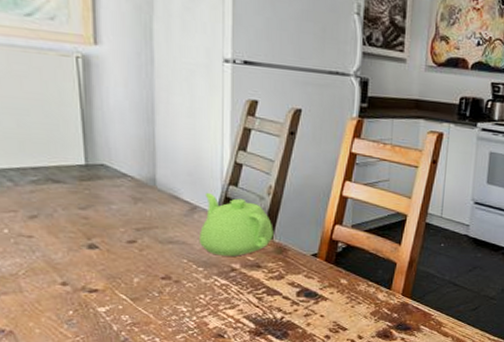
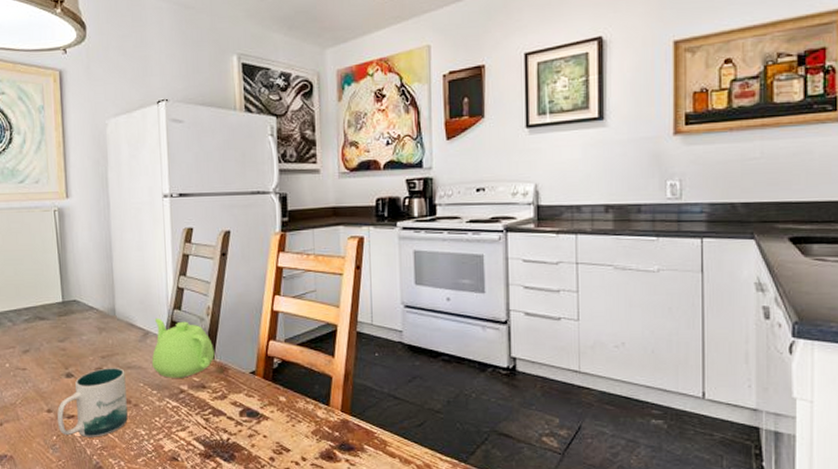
mug: none [74,241,166,313] -> present [57,368,128,437]

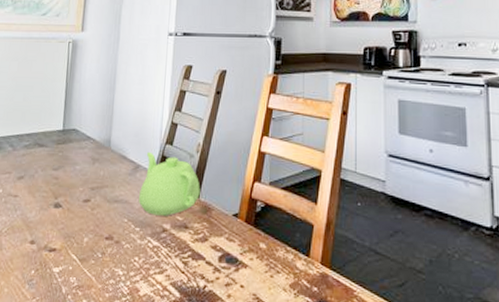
mug: present [57,368,128,437] -> none [38,200,112,275]

